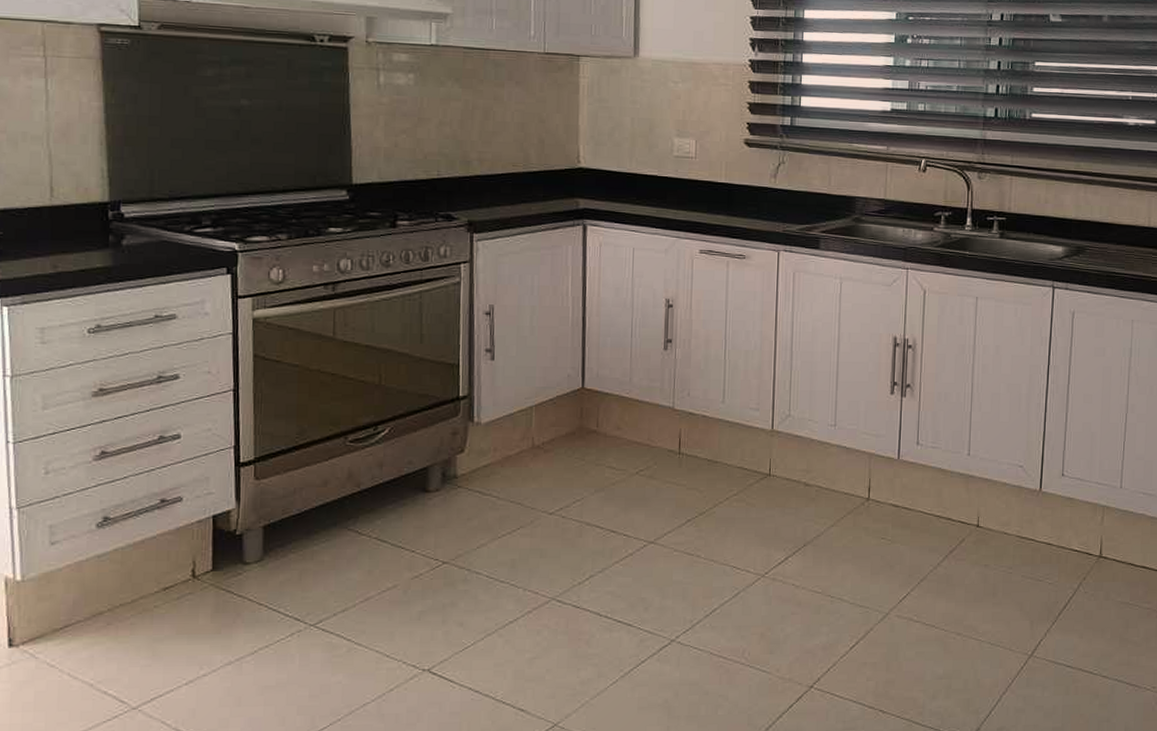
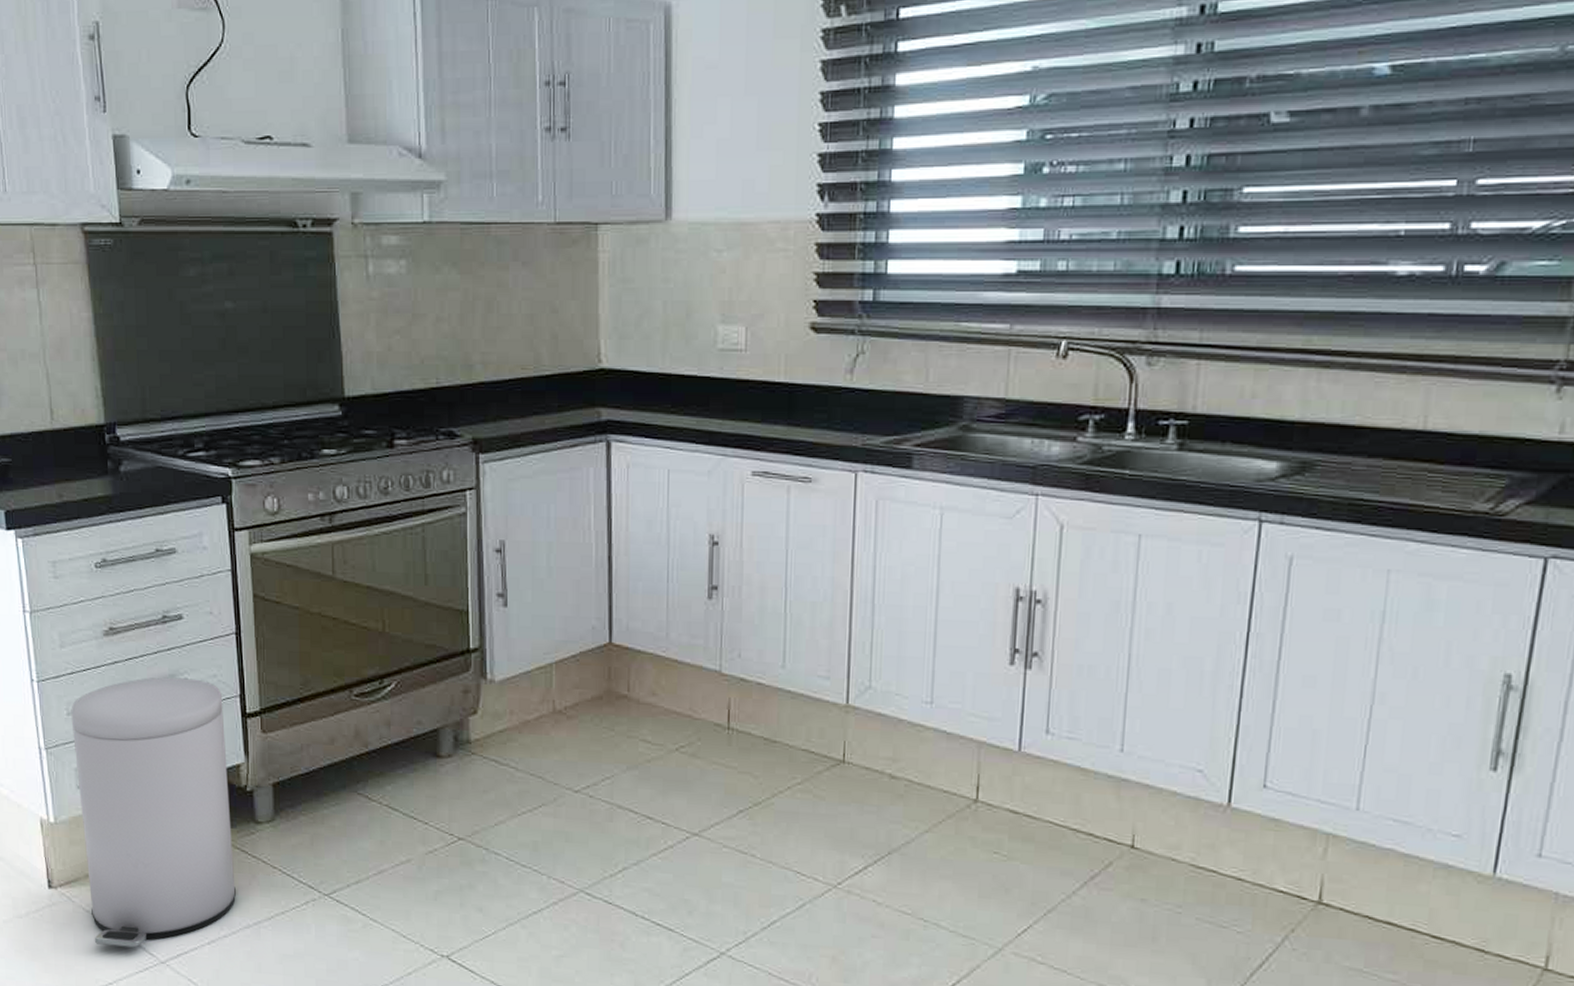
pedal bin: none [49,433,220,698] -> present [71,677,237,948]

